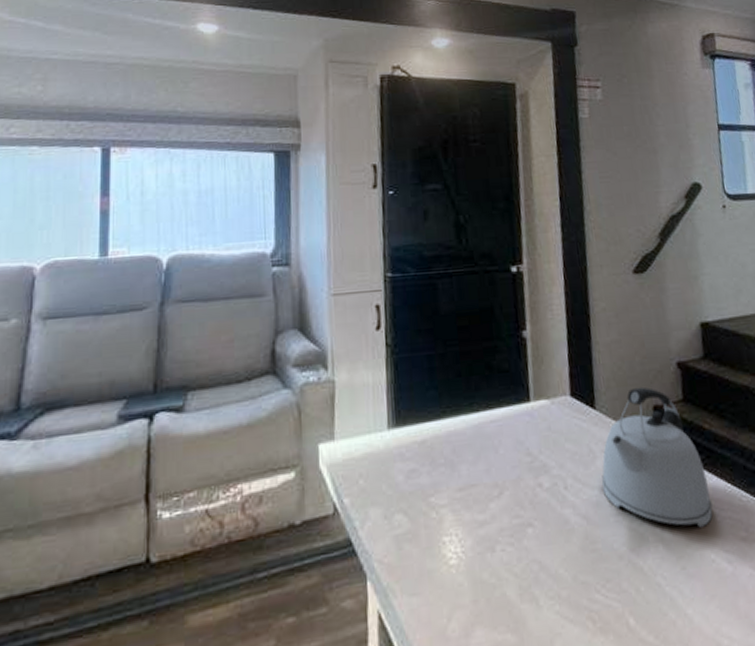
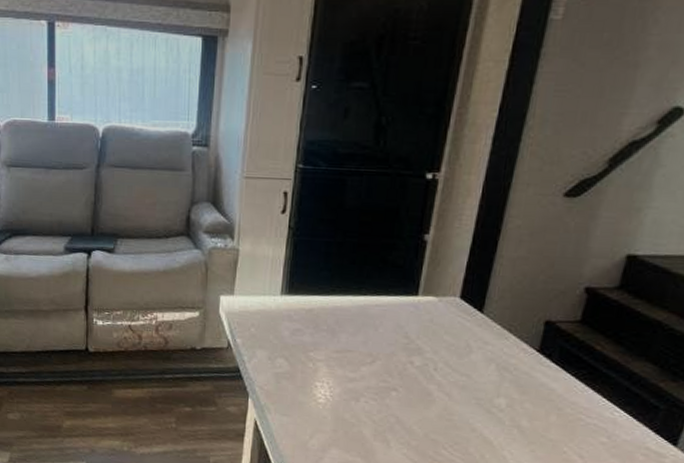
kettle: present [602,387,713,527] -> none [472,302,583,426]

